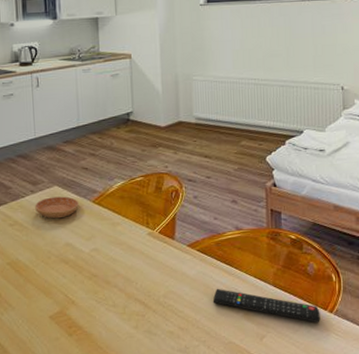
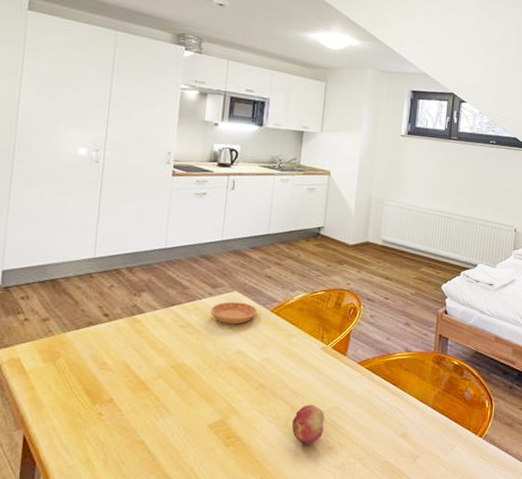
fruit: none [129,290,162,330] -> present [291,405,325,445]
remote control: present [212,288,320,323] -> none [374,407,471,447]

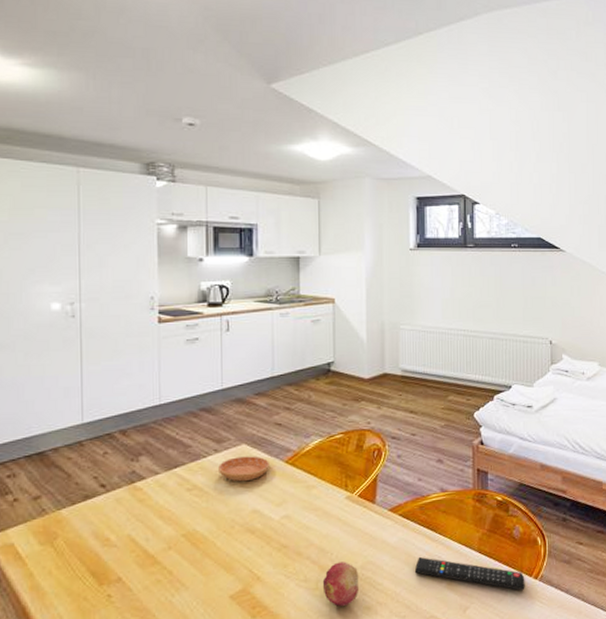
remote control: none [374,407,471,447] -> present [414,556,525,591]

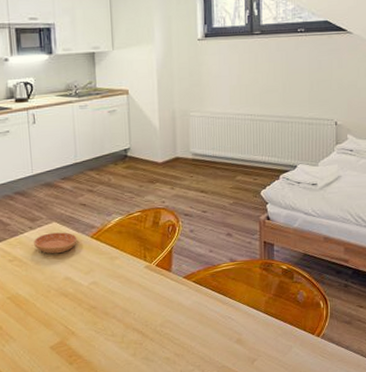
fruit: present [322,561,359,607] -> none [127,320,159,357]
remote control: present [414,556,525,591] -> none [207,316,308,347]

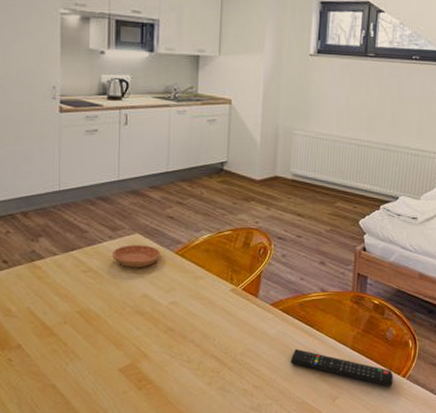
remote control: none [207,316,308,347] -> present [290,348,394,387]

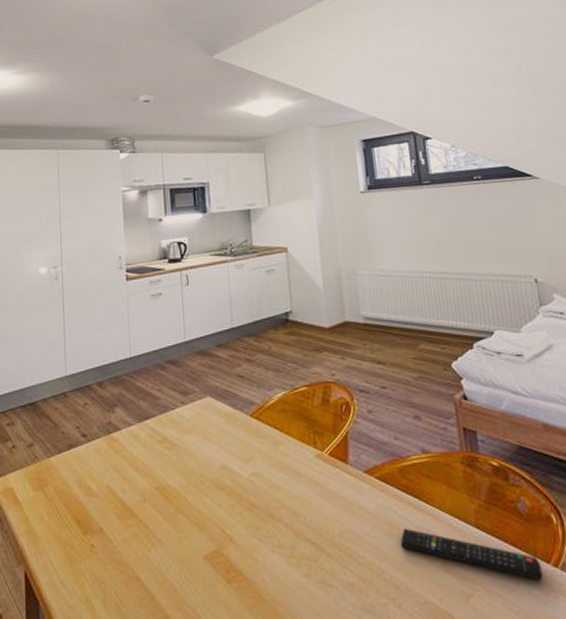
saucer: present [112,245,160,268] -> none [186,409,235,436]

